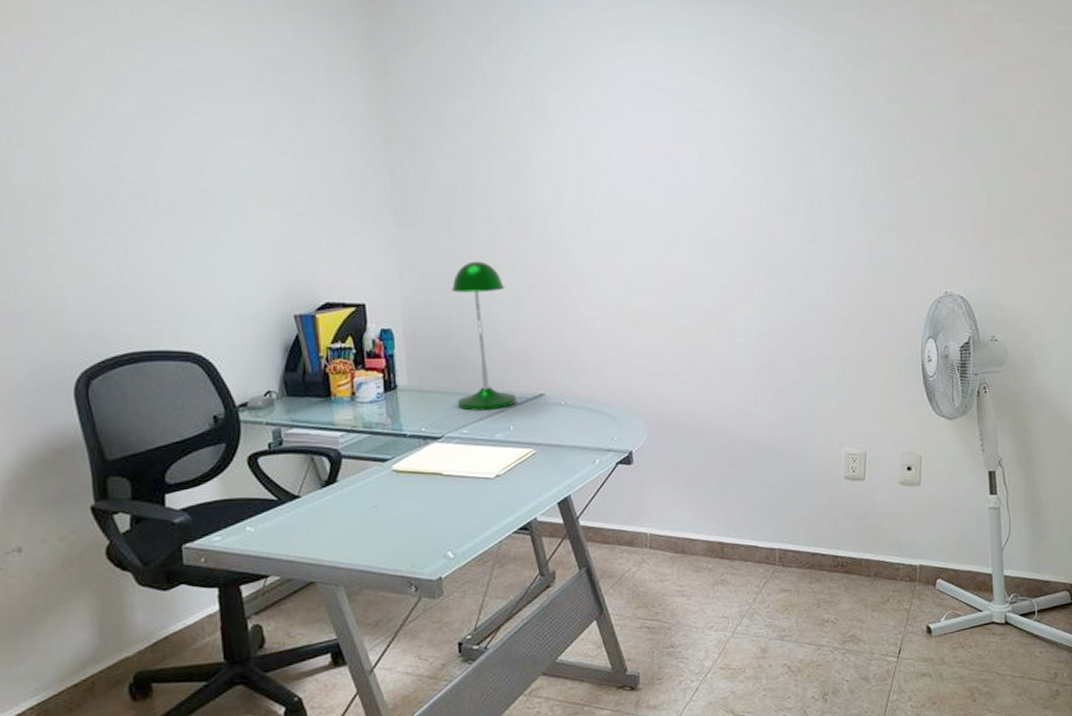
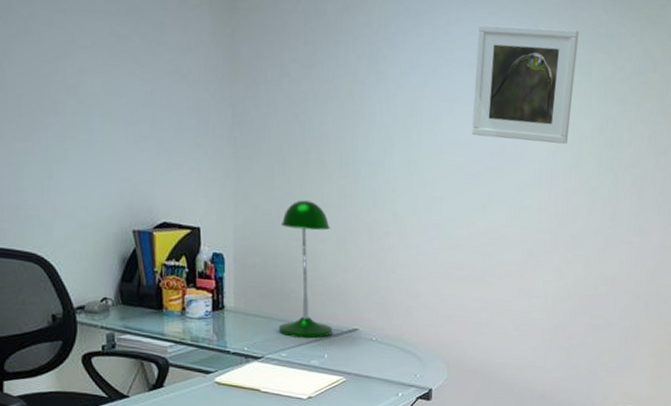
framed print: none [644,47,754,171] -> present [471,24,579,145]

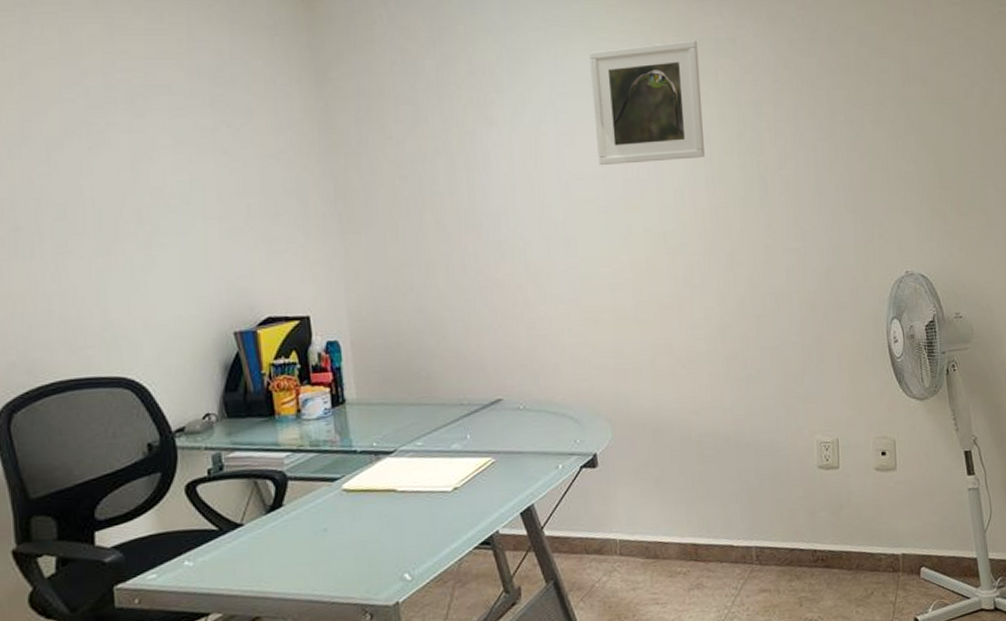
desk lamp: present [278,200,333,339] -> none [399,266,473,422]

